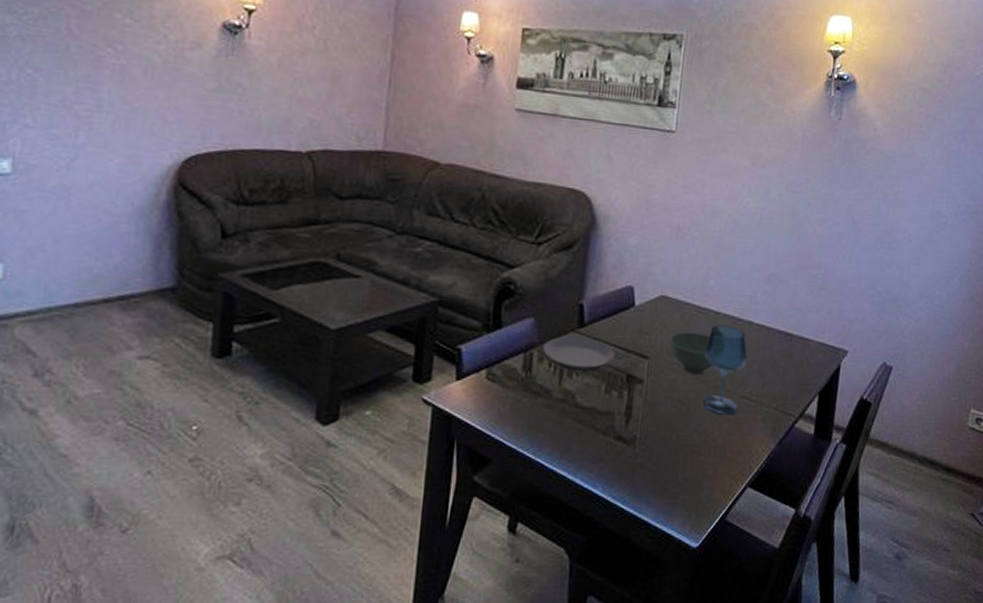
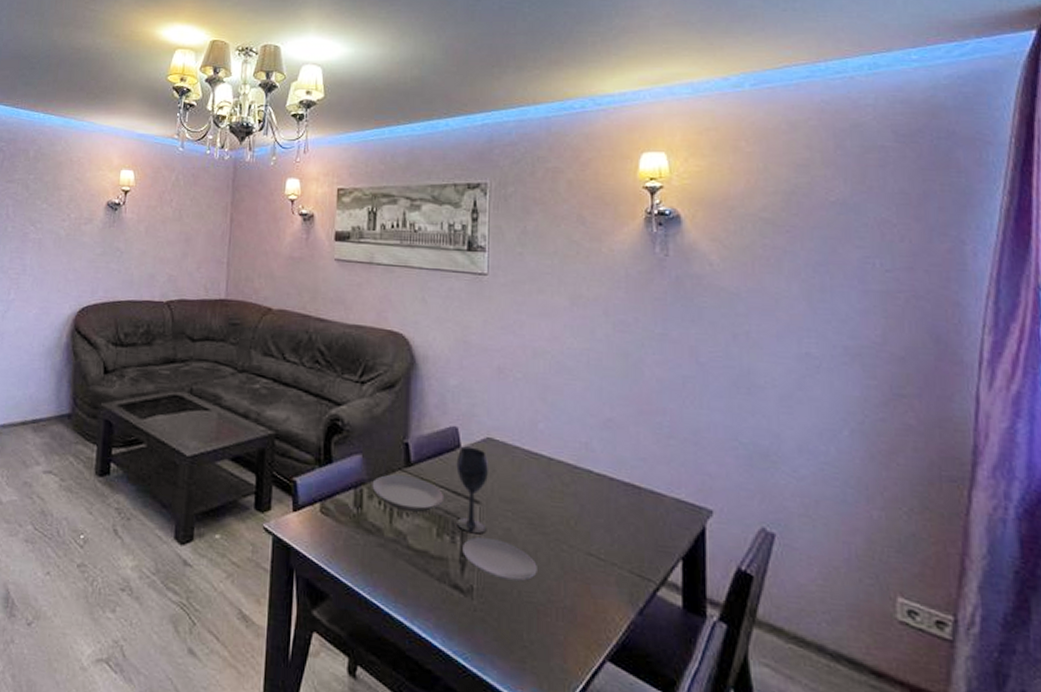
wine glass: none [625,305,661,388] -> present [456,446,489,535]
plate: none [629,389,696,428] -> present [463,537,537,582]
bowl: present [669,331,713,374] -> none [500,476,551,525]
wine glass: present [703,325,748,415] -> none [539,472,590,574]

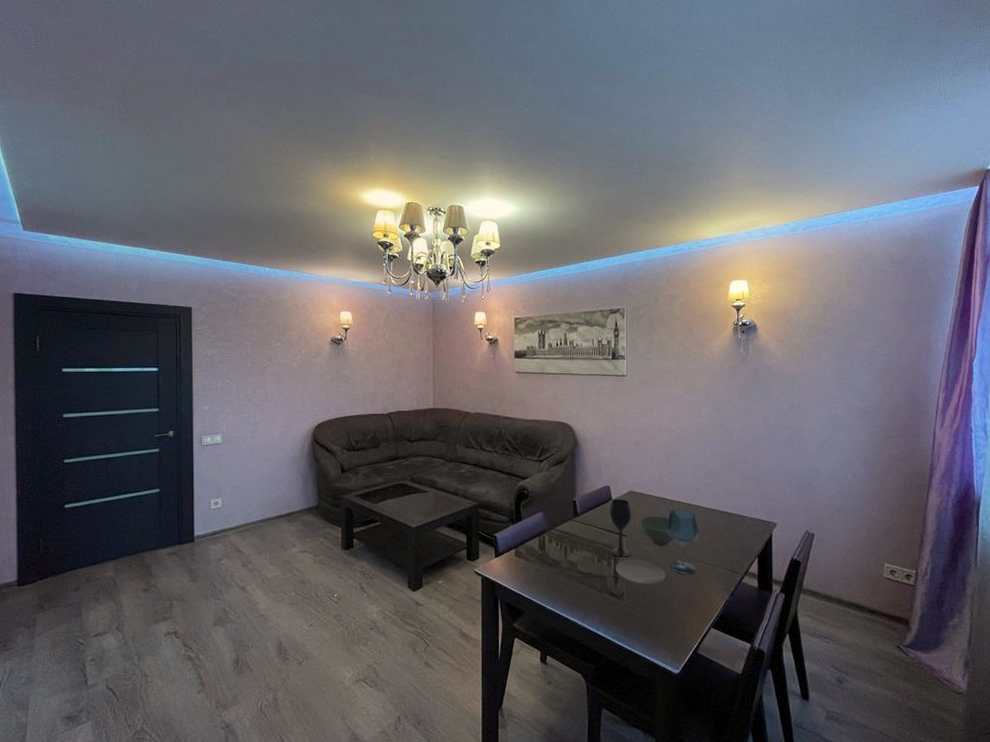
plate: present [372,474,445,512] -> none [551,523,602,547]
bowl: none [500,476,551,525] -> present [640,515,674,546]
wine glass: none [539,472,590,574] -> present [666,509,699,575]

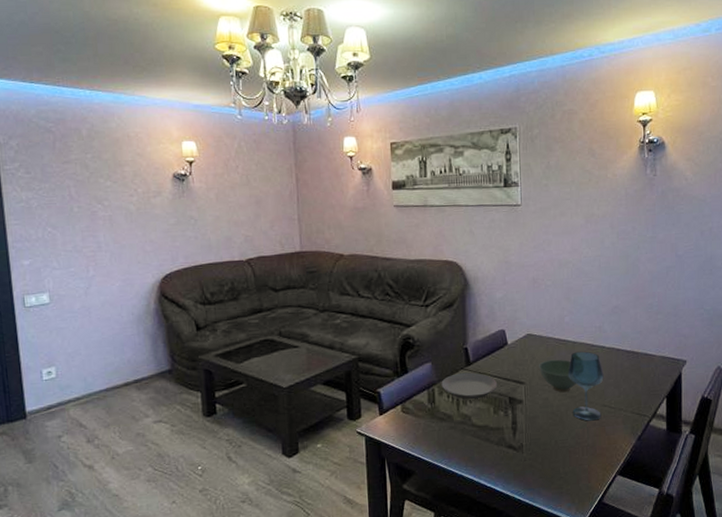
plate: none [551,523,602,547] -> present [441,372,498,399]
wine glass: present [609,498,632,557] -> none [505,343,530,407]
plate: present [616,558,666,585] -> none [513,407,568,435]

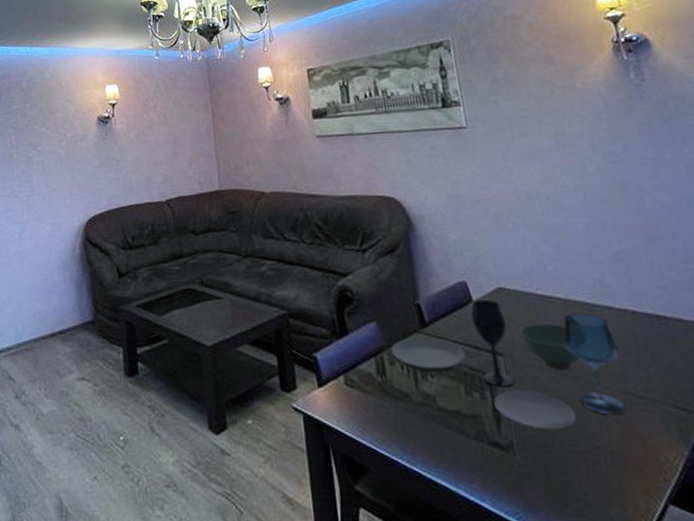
wine glass: none [505,343,530,407] -> present [470,299,514,387]
plate: none [513,407,568,435] -> present [494,389,577,431]

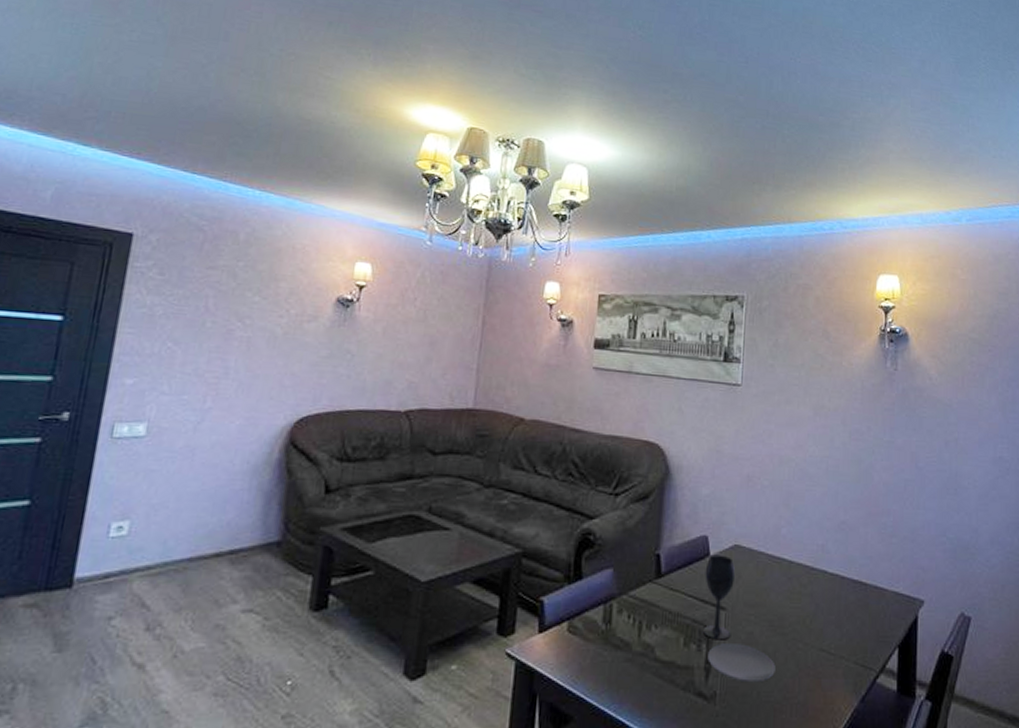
plate: present [391,337,467,372] -> none [622,587,693,623]
bowl: present [519,323,579,369] -> none [745,581,789,626]
wine glass: present [562,313,626,415] -> none [779,574,824,669]

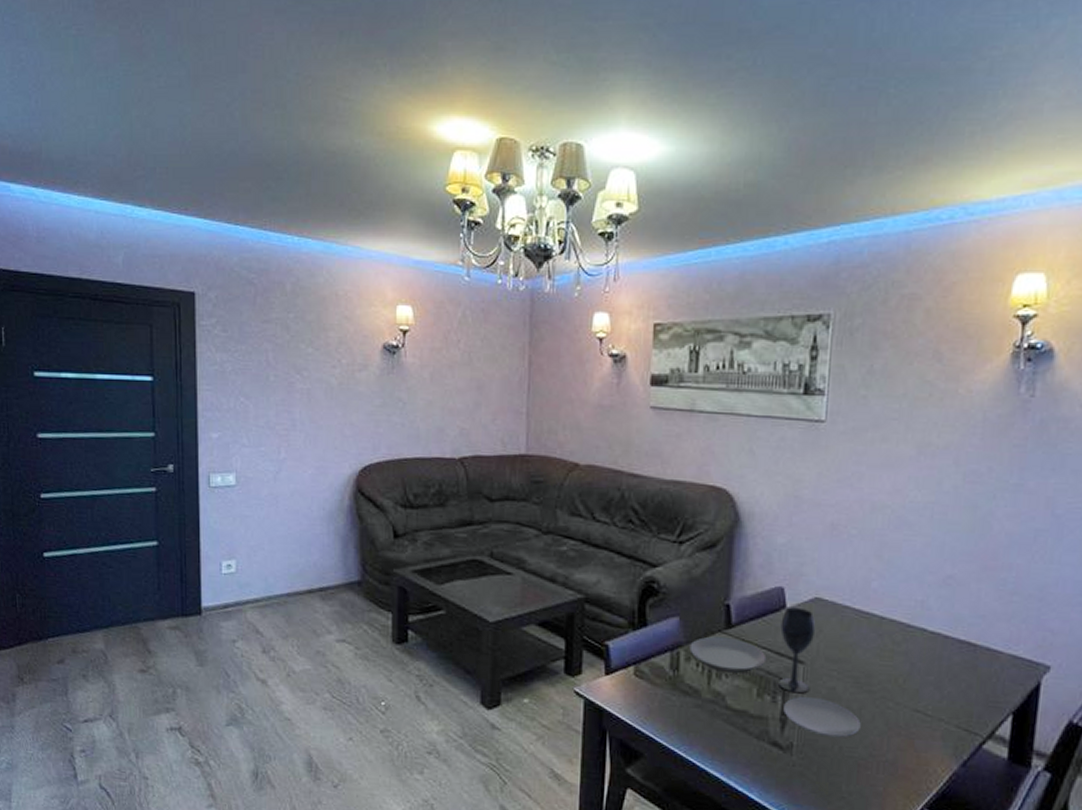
plate: none [622,587,693,623] -> present [689,636,767,674]

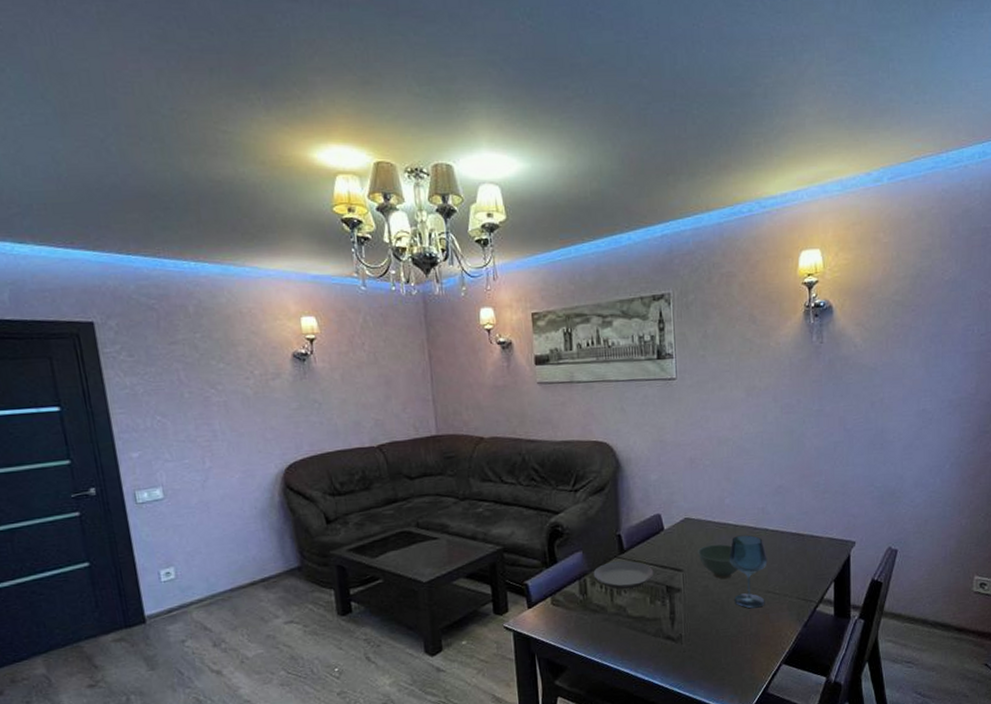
wine glass: present [778,607,816,694] -> none [661,528,689,596]
plate: present [783,696,861,738] -> none [671,595,730,625]
bowl: none [827,636,878,683] -> present [698,544,738,579]
wine glass: none [867,631,921,729] -> present [728,535,768,609]

